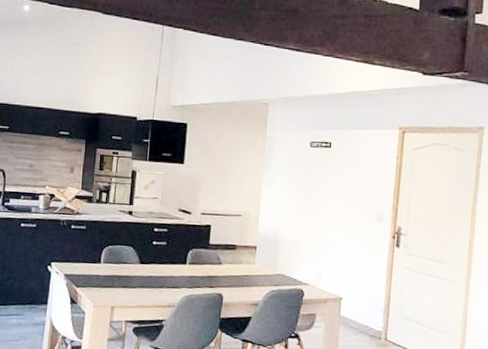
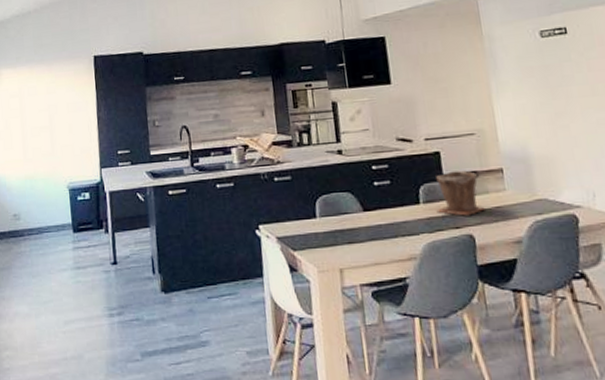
plant pot: none [198,242,236,279] -> present [436,170,485,216]

